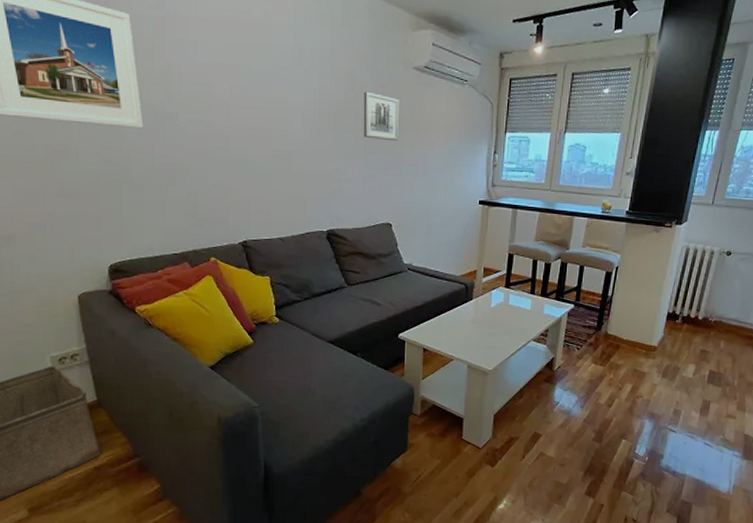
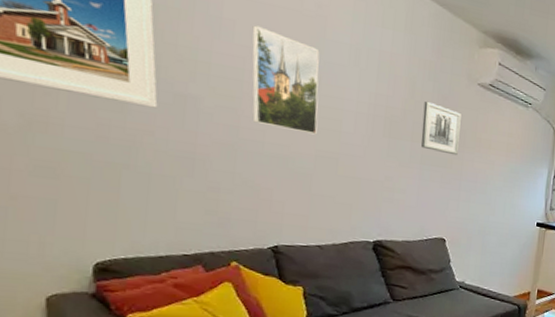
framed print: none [211,42,271,136] -> present [252,25,320,135]

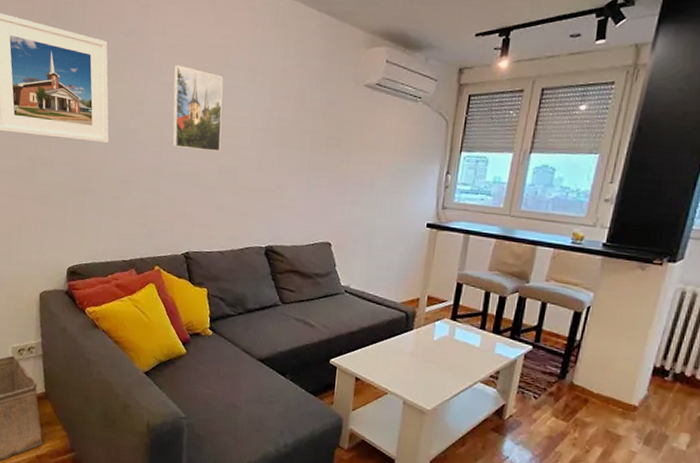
wall art: present [421,101,461,156] -> none [309,109,348,160]

